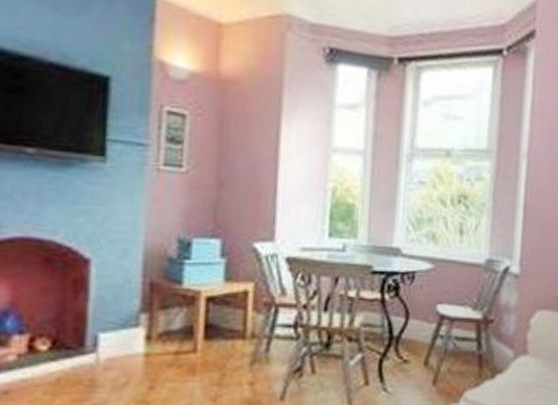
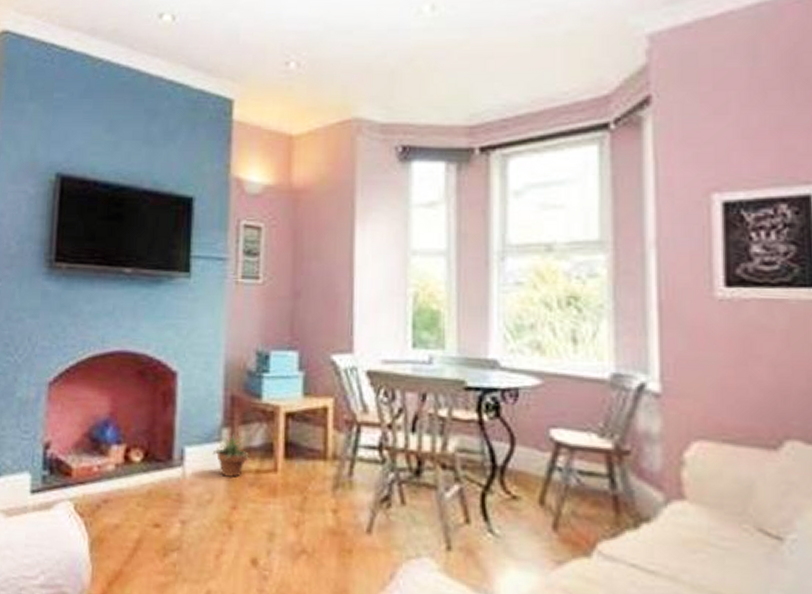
potted plant: none [129,317,170,360] -> present [212,432,251,477]

